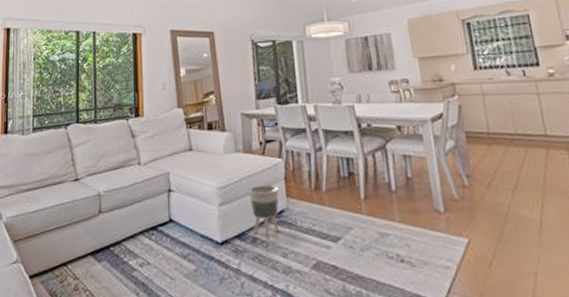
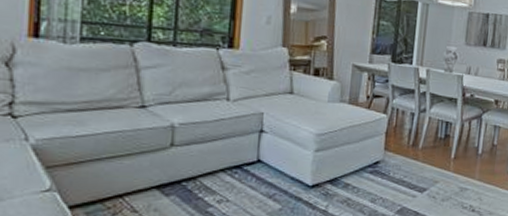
planter: present [249,184,279,240] -> none [347,136,378,187]

